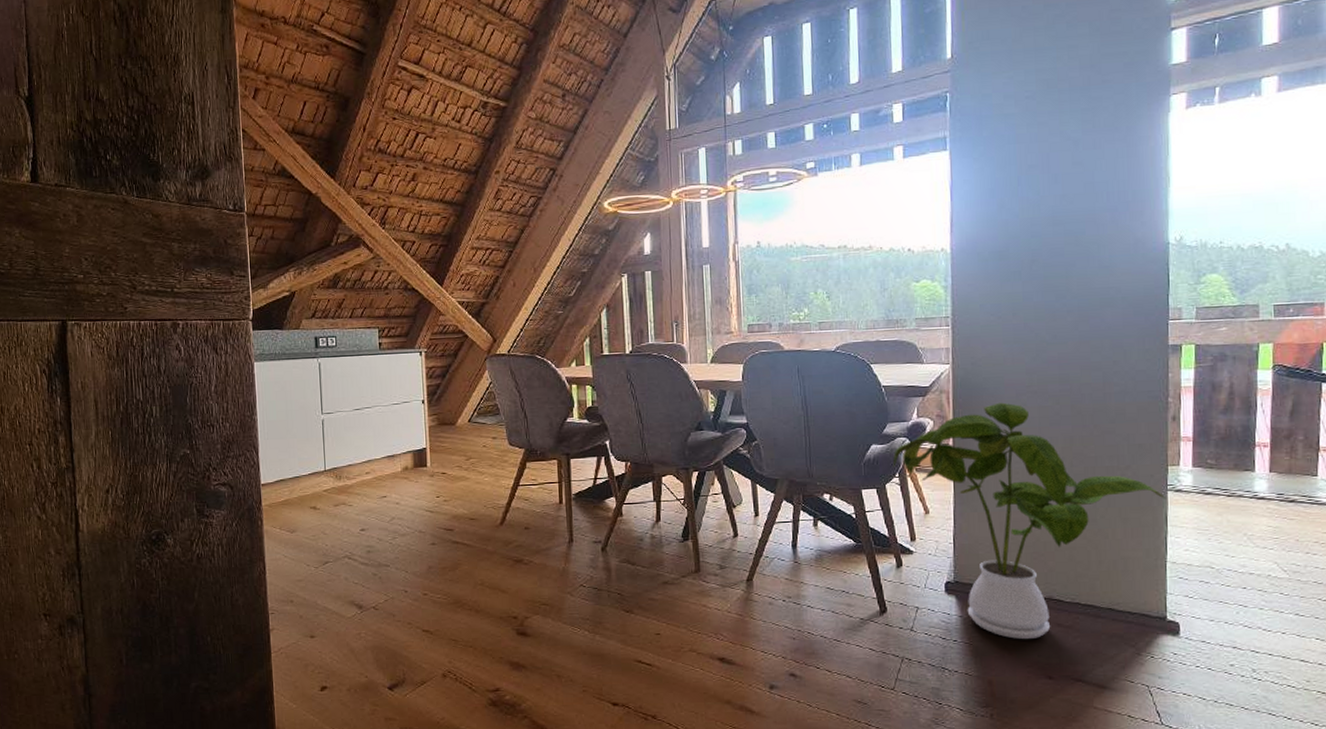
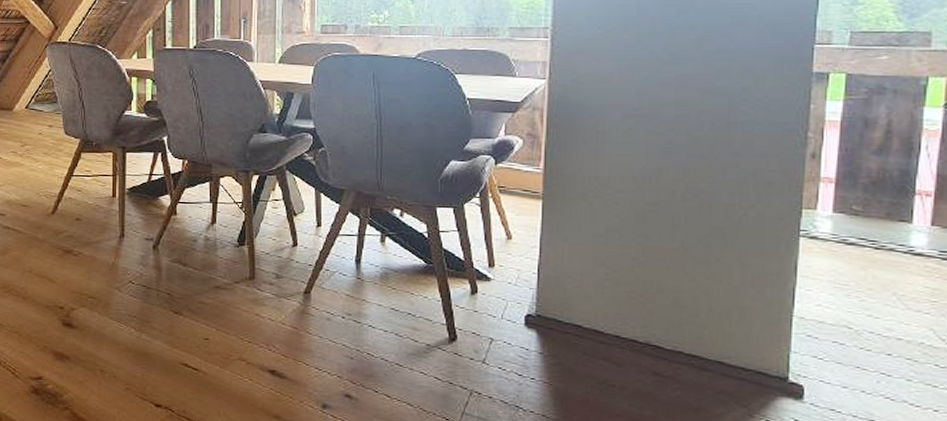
house plant: present [893,402,1165,640] -> none [473,124,796,387]

